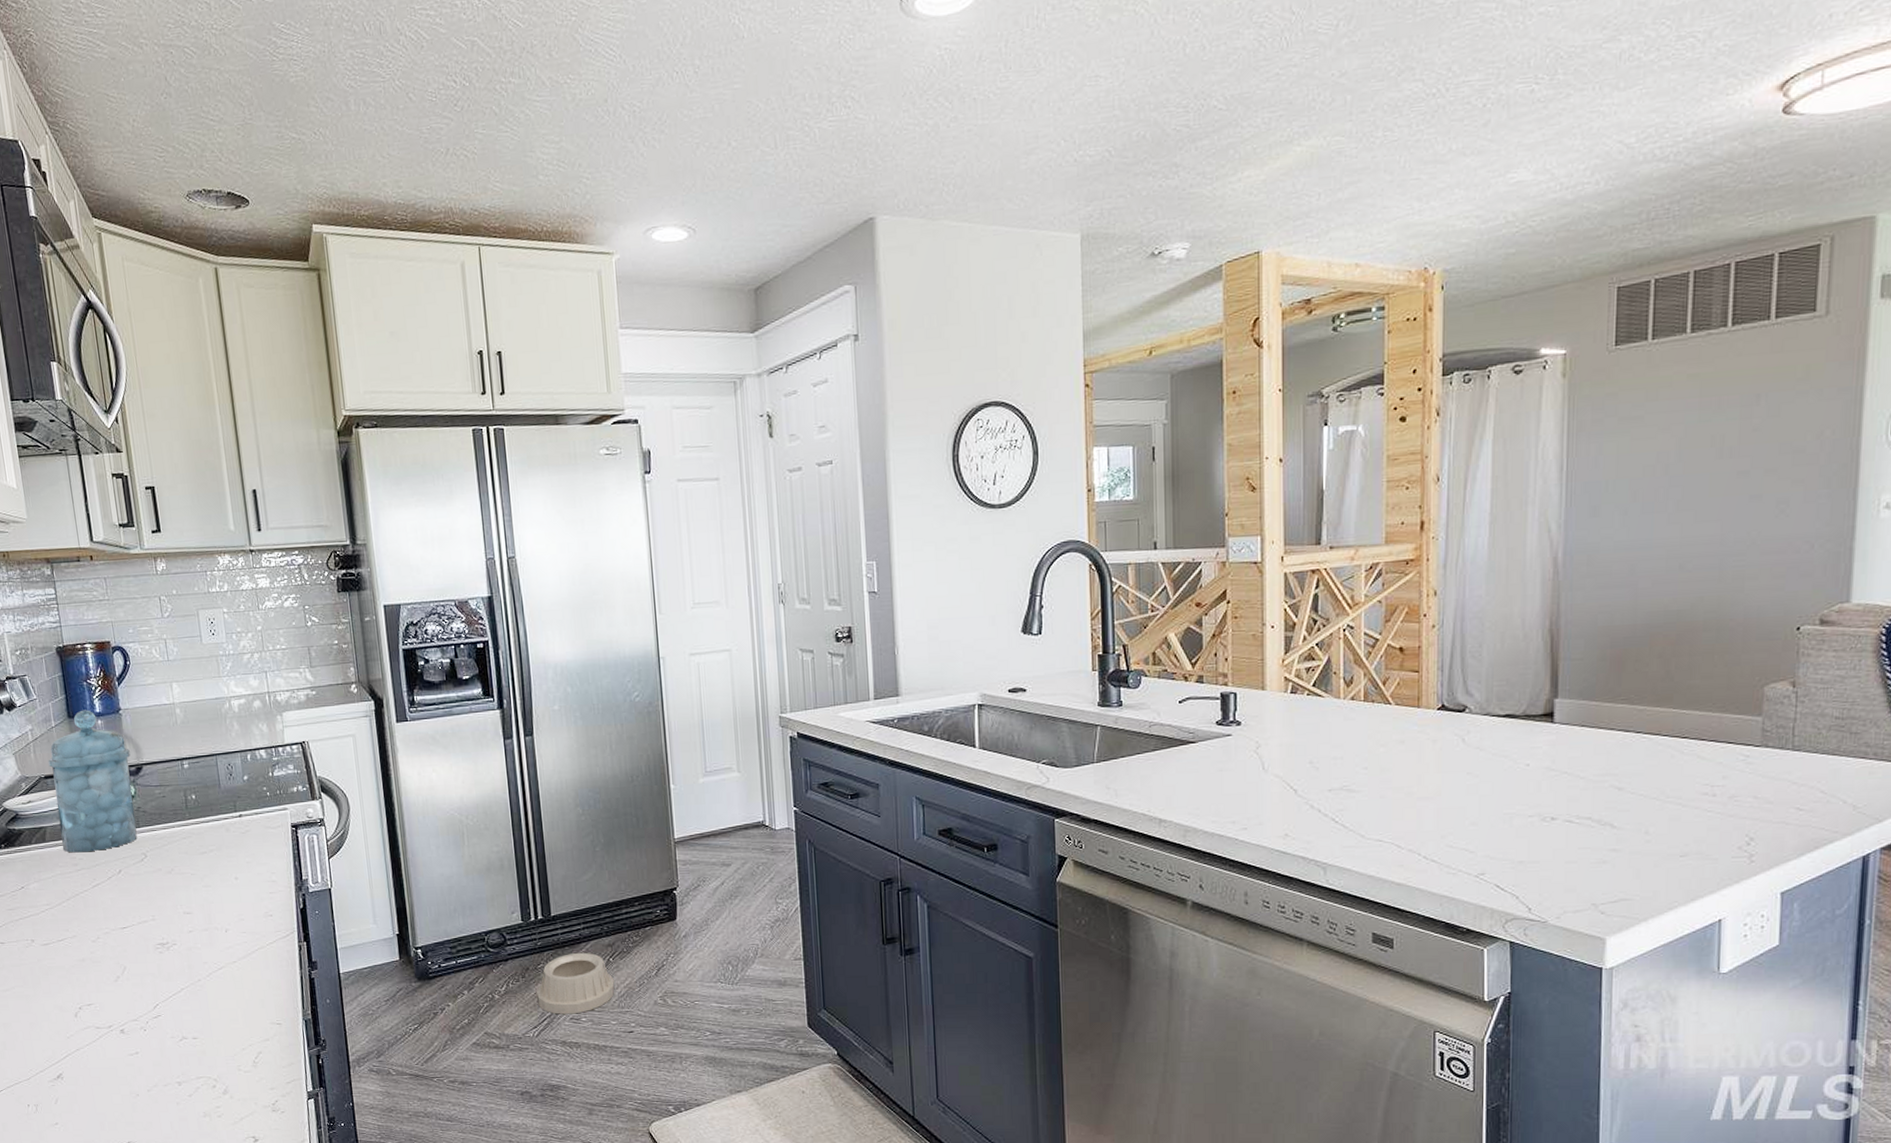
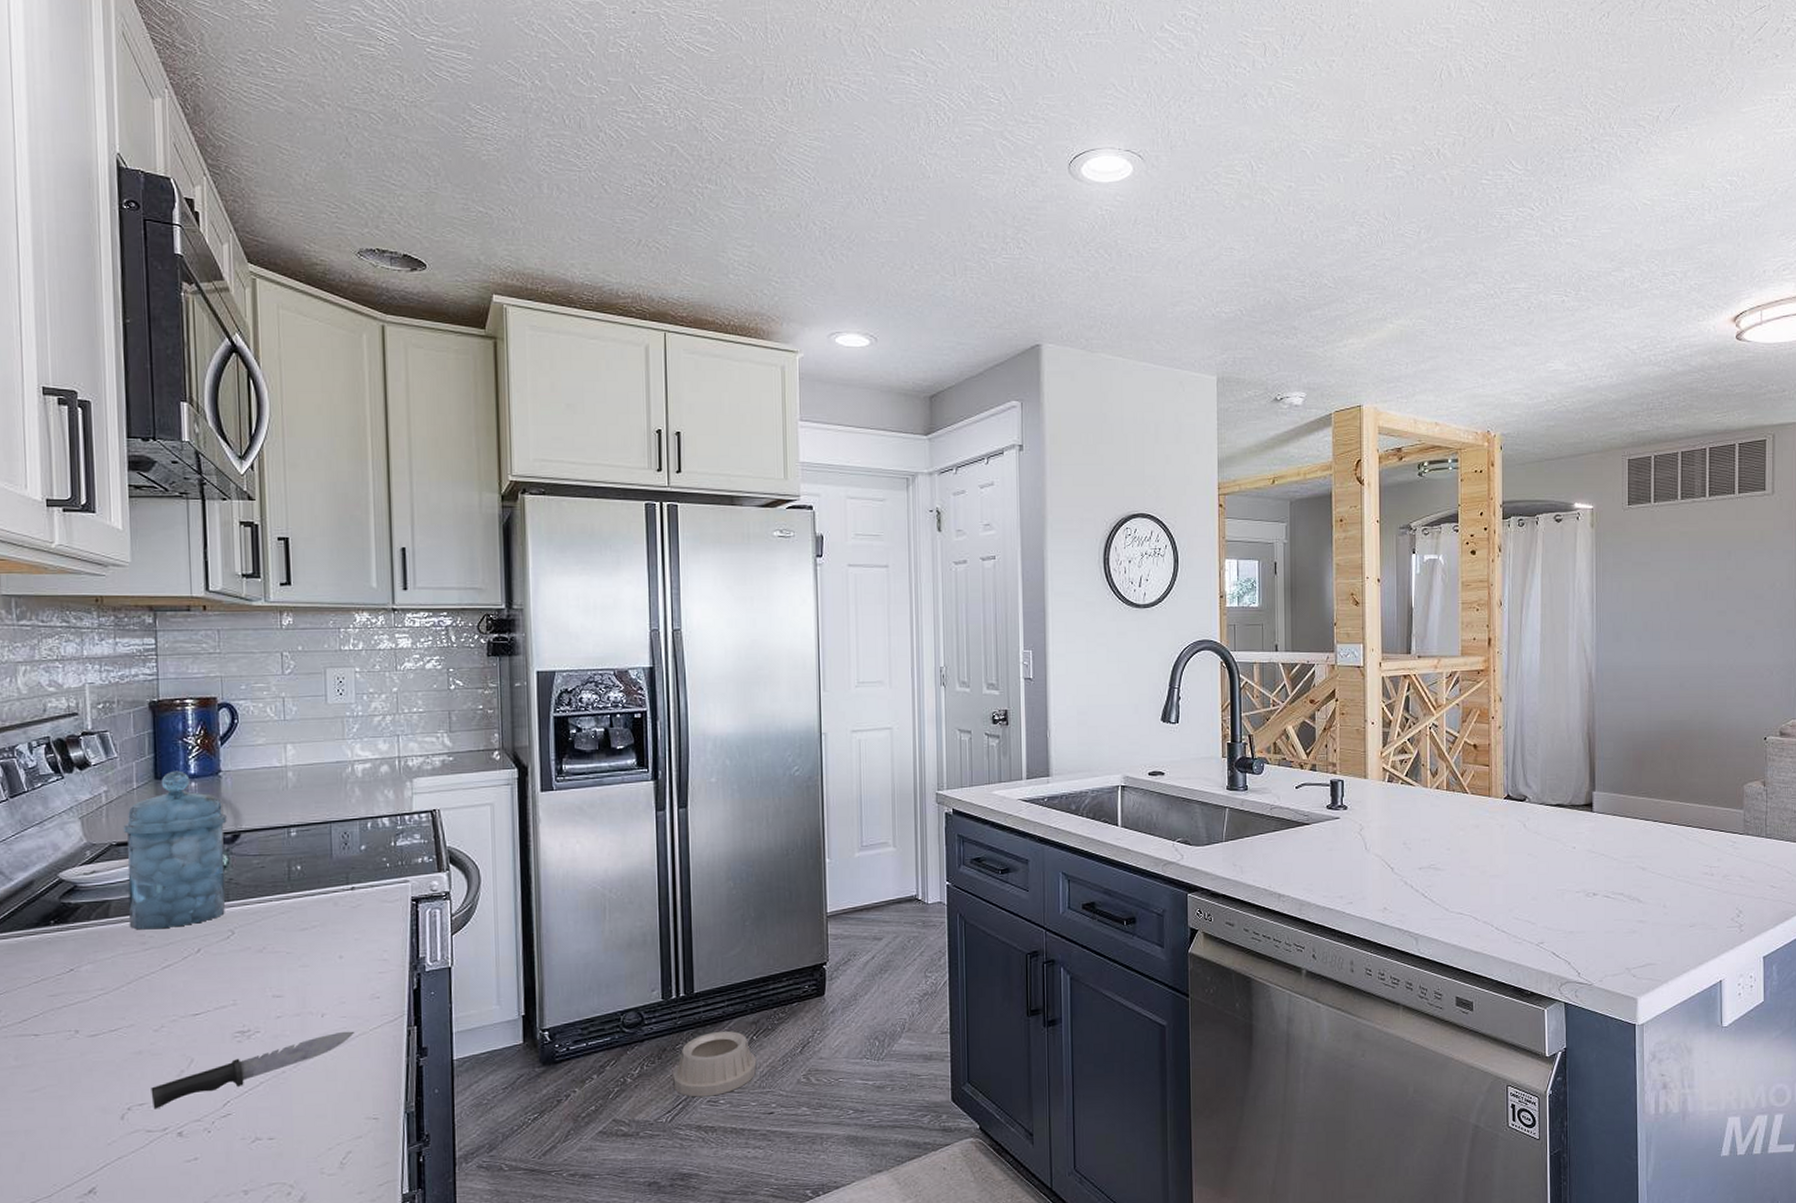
knife: none [95,945,255,1009] -> present [151,1031,355,1109]

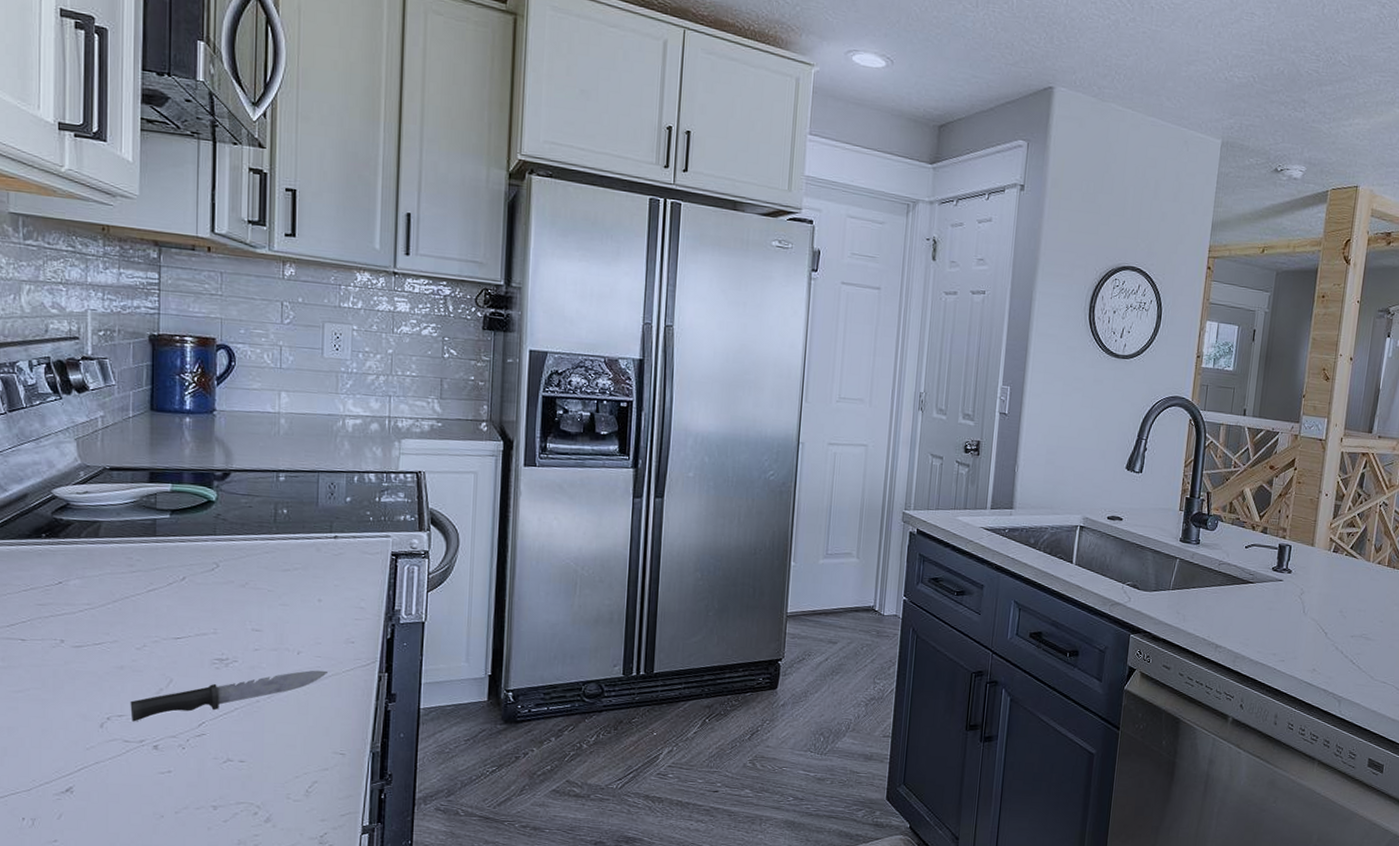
canister: present [123,770,227,930] -> none [117,404,218,554]
pet bowl: present [672,1030,757,1097] -> none [626,710,707,770]

